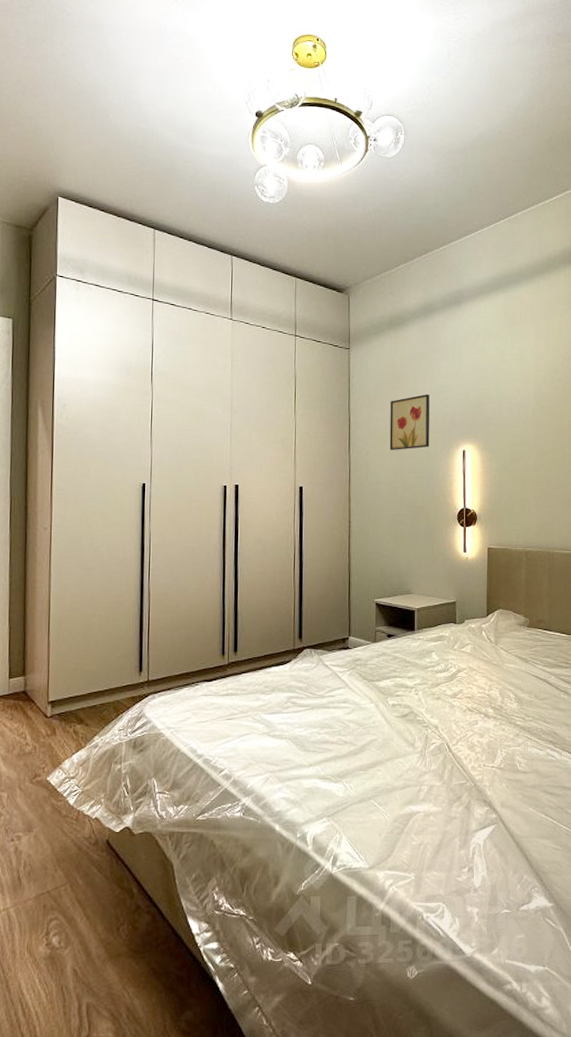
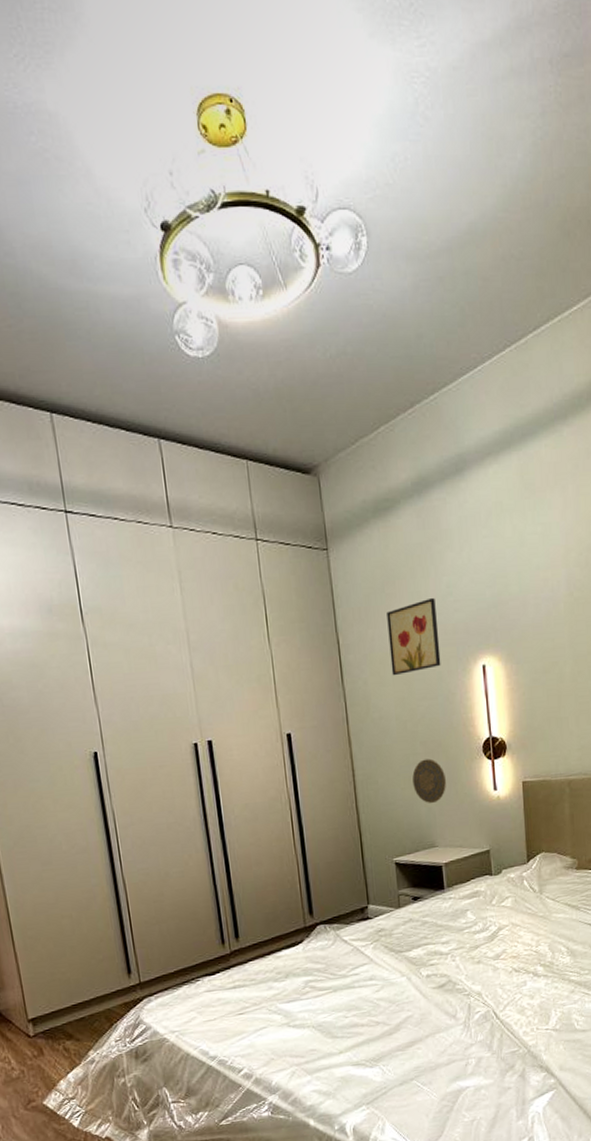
decorative plate: none [397,520,425,556] -> present [412,758,446,803]

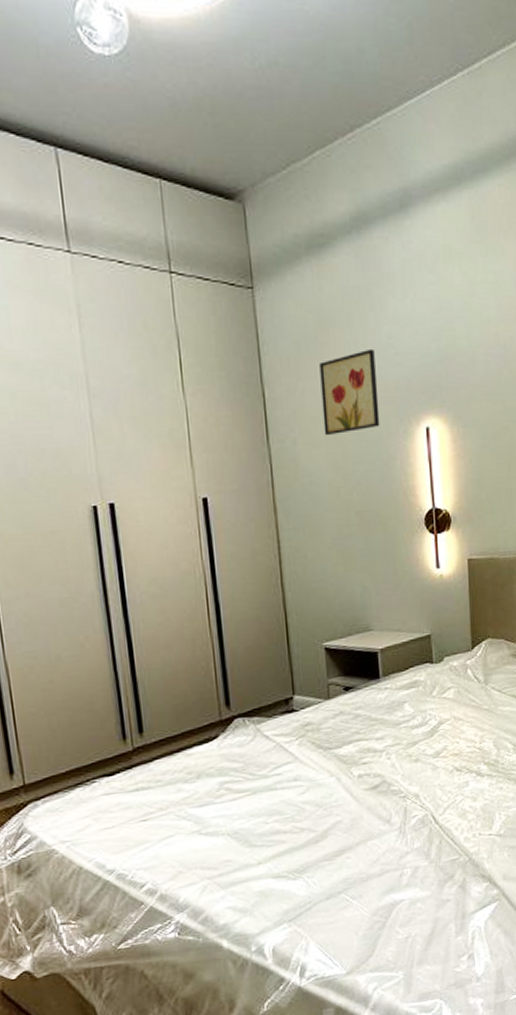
decorative plate: present [412,758,446,803] -> none [346,531,384,581]

